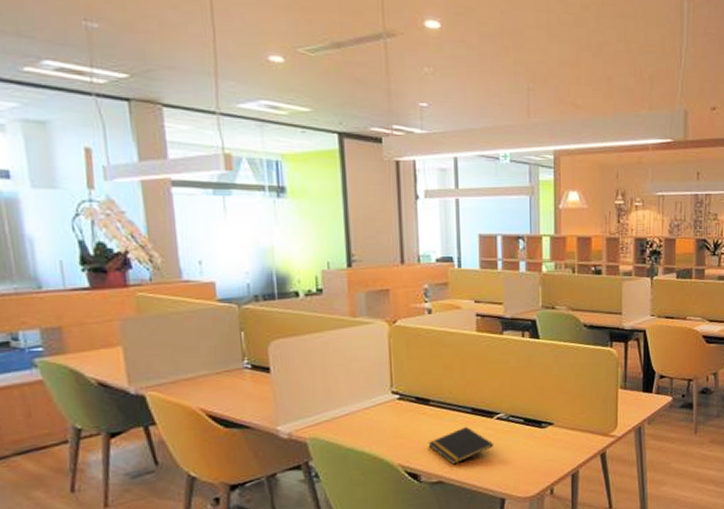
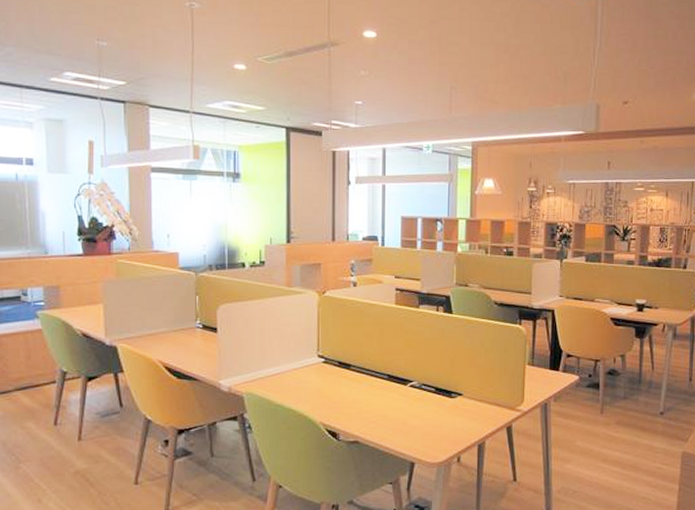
notepad: present [428,426,494,465] -> none [347,391,407,426]

